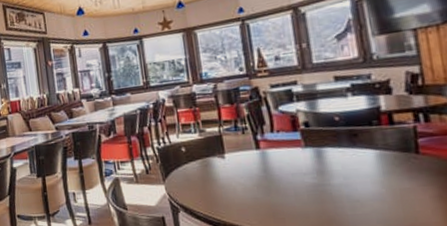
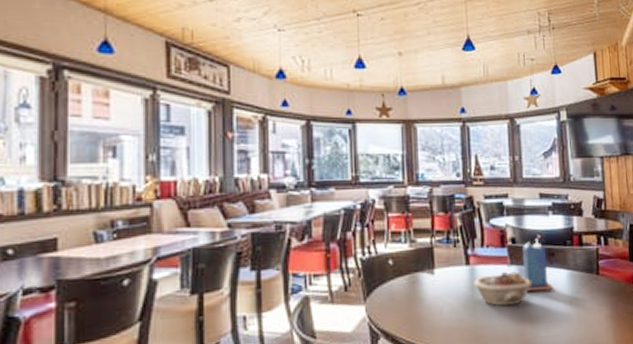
succulent planter: none [265,153,331,186] -> present [473,271,532,307]
candle: none [318,120,360,173] -> present [523,238,554,293]

